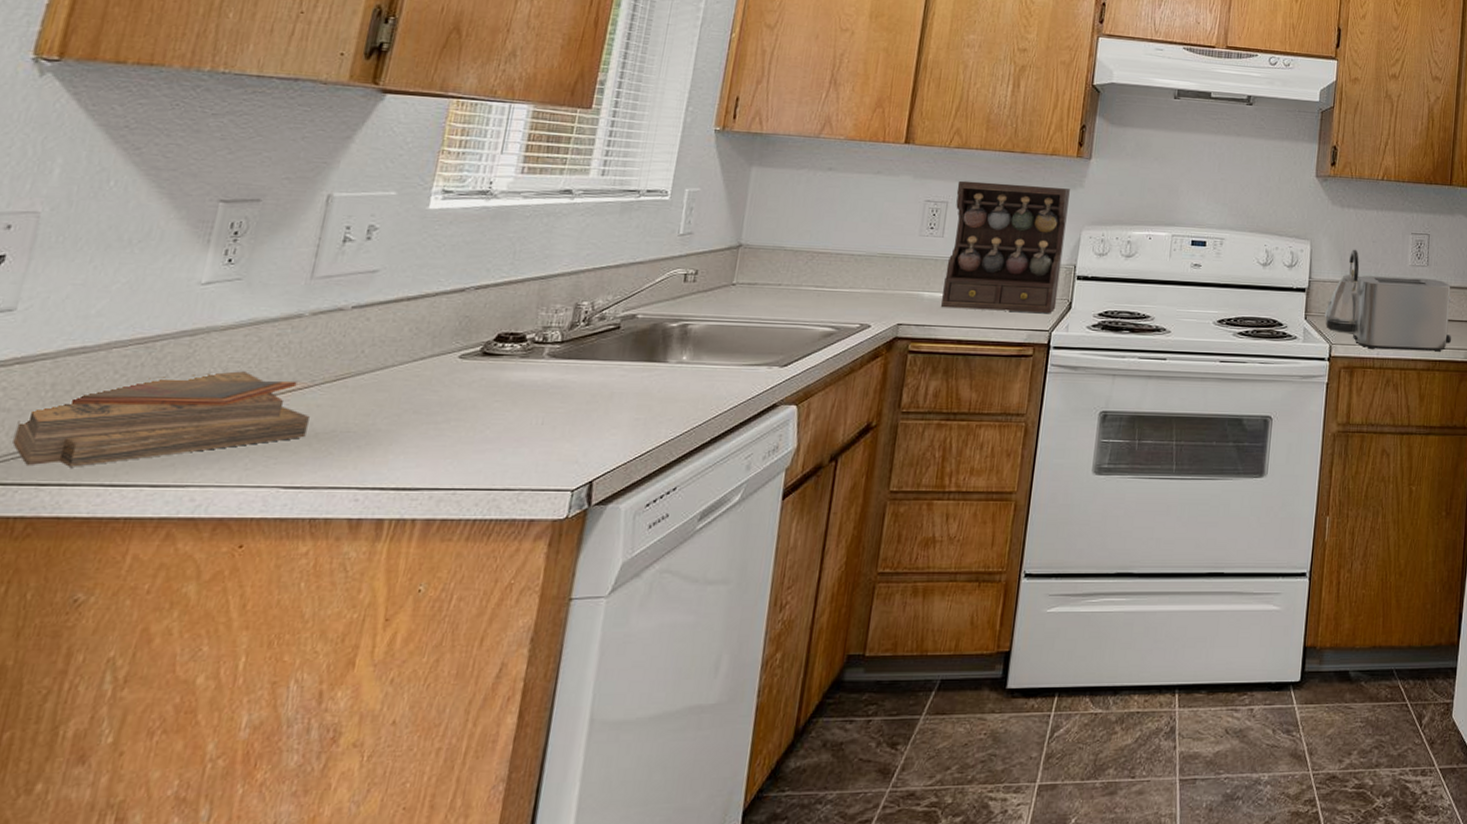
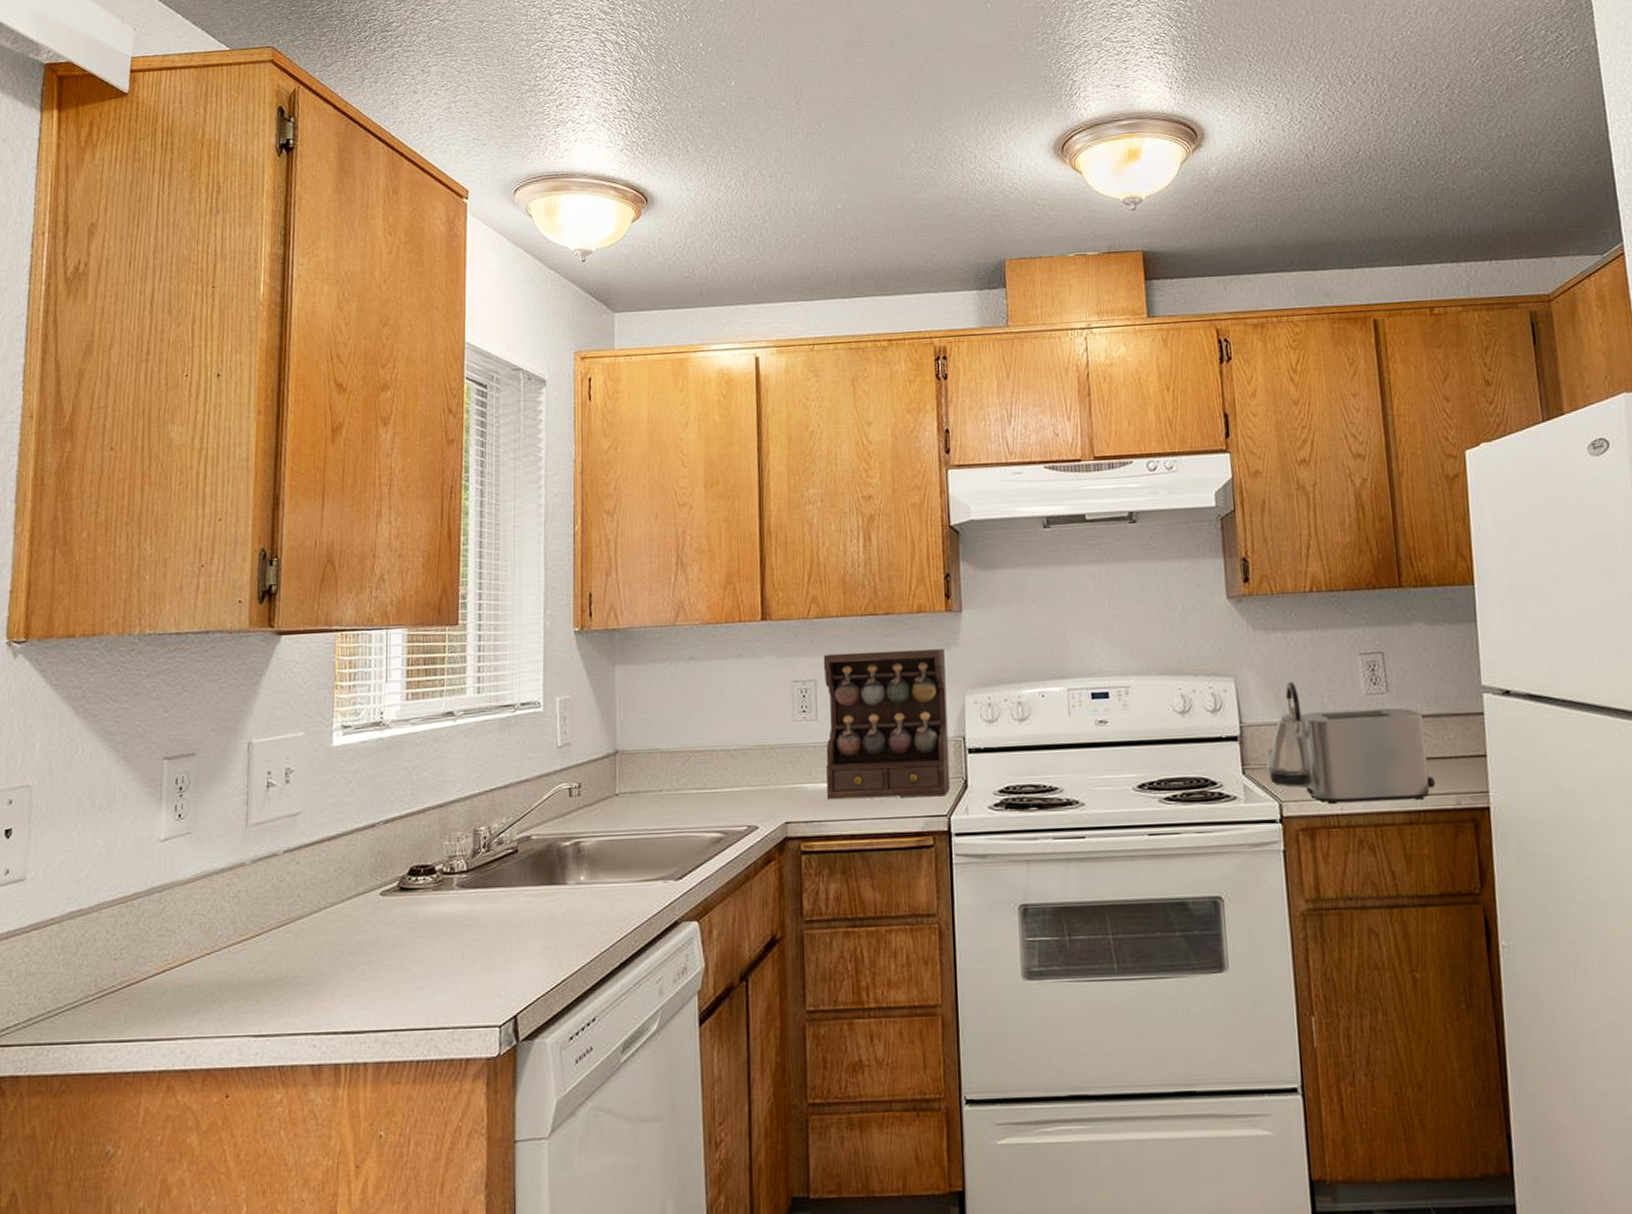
clipboard: present [12,371,310,467] -> none [40,923,264,1025]

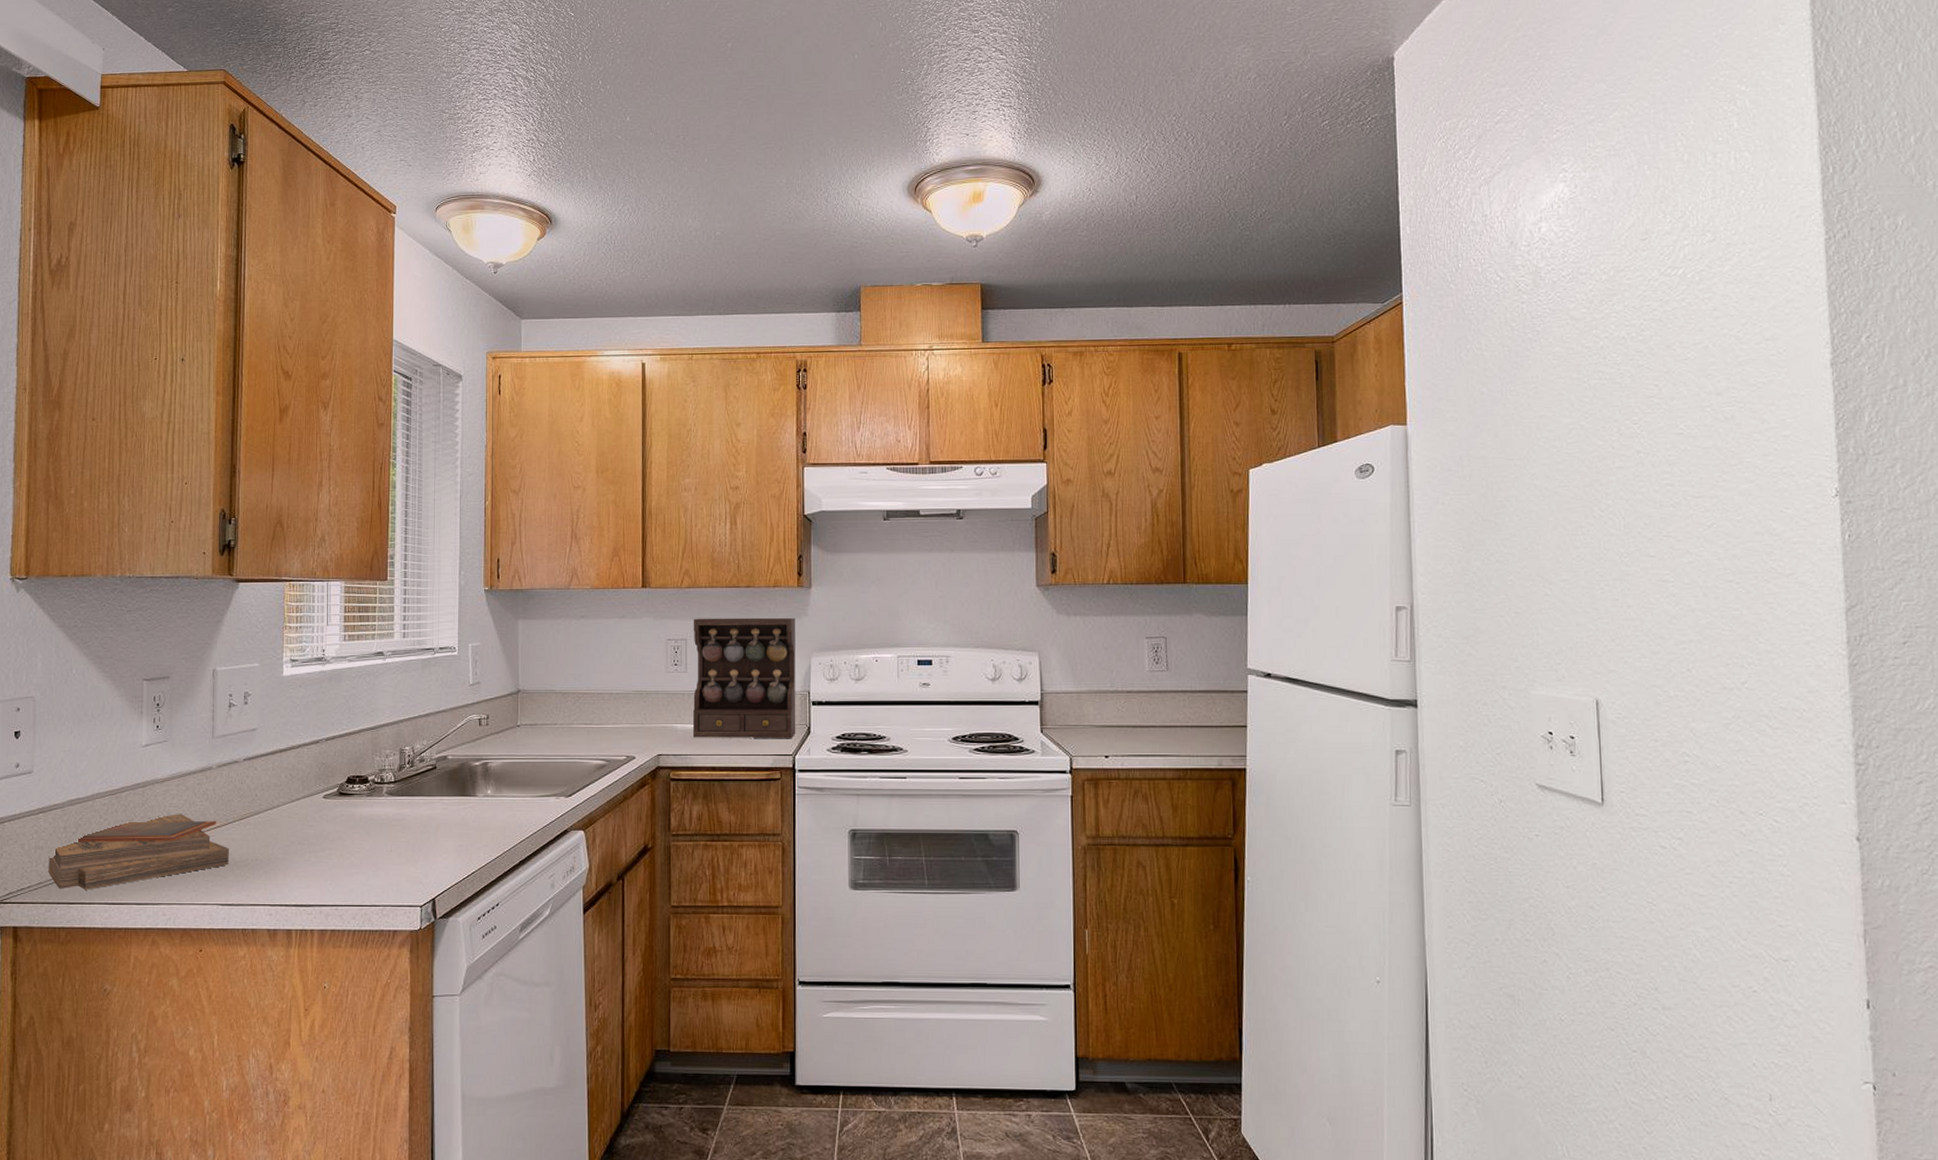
clipboard: none [40,923,264,1025] -> present [48,814,229,890]
kettle: present [1266,681,1308,788] -> none [1061,658,1095,745]
toaster: present [1300,707,1436,805] -> none [1092,683,1203,761]

